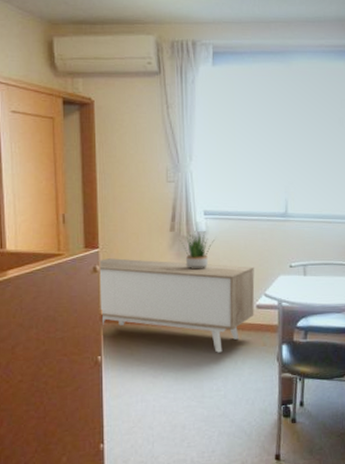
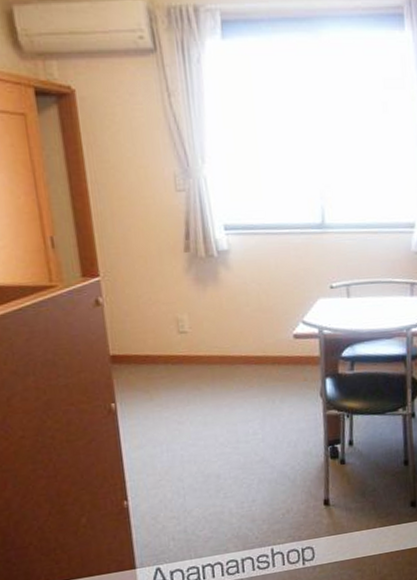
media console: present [98,258,255,353] -> none [99,287,292,392]
potted plant: present [178,230,214,270] -> none [195,249,239,297]

